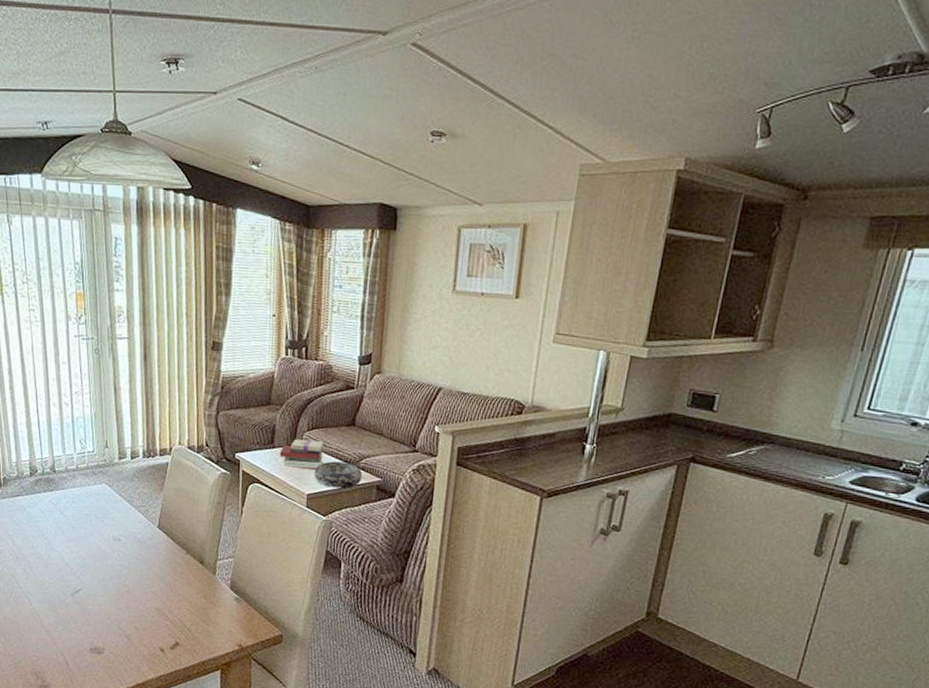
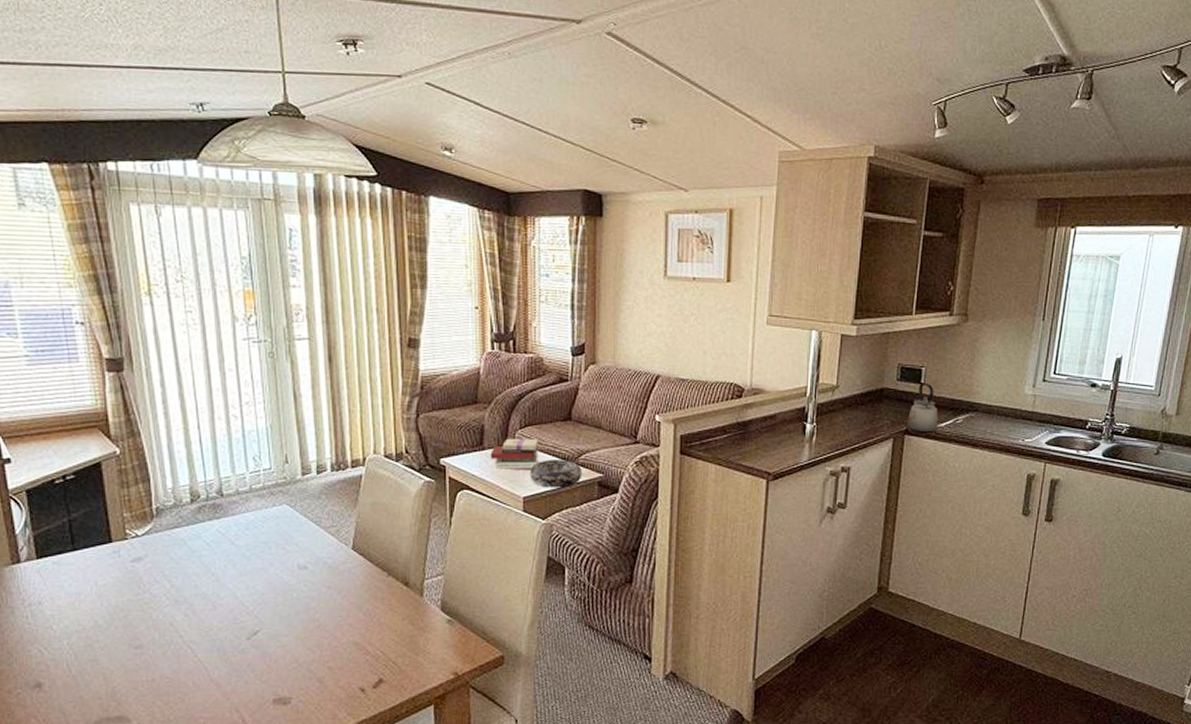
kettle: none [693,410,730,464] -> present [907,383,938,434]

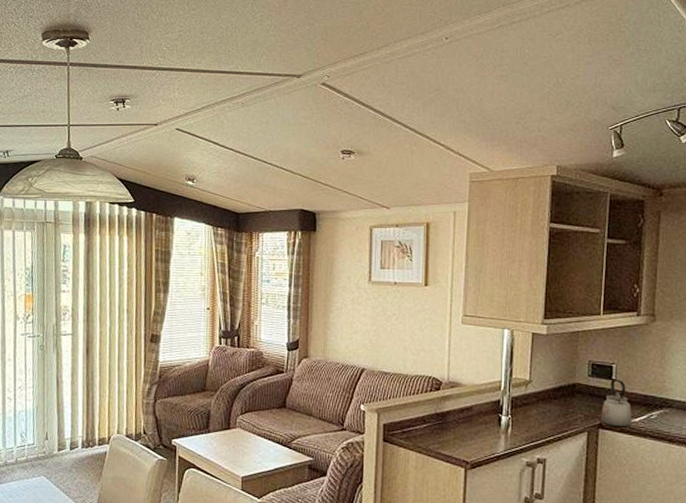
books: present [490,438,540,471] -> none [214,422,257,453]
decorative bowl: present [529,460,583,488] -> none [248,443,295,470]

